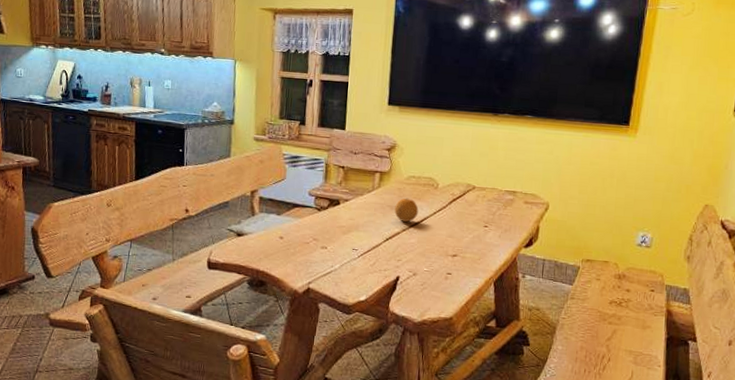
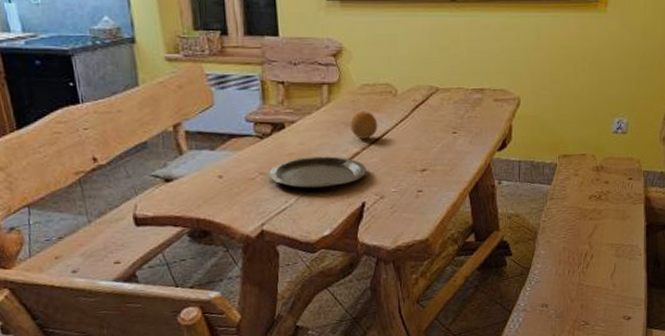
plate: none [321,230,404,259] -> present [269,156,367,189]

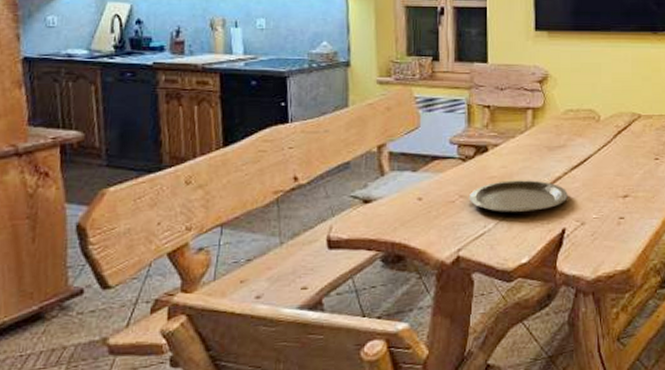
fruit: present [350,111,378,139] -> none [553,135,581,163]

